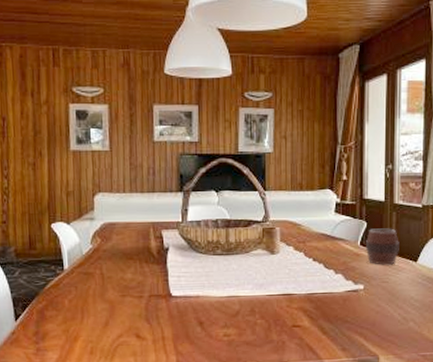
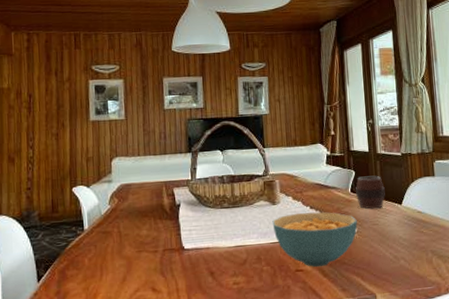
cereal bowl: none [270,264,365,324] -> present [272,212,358,267]

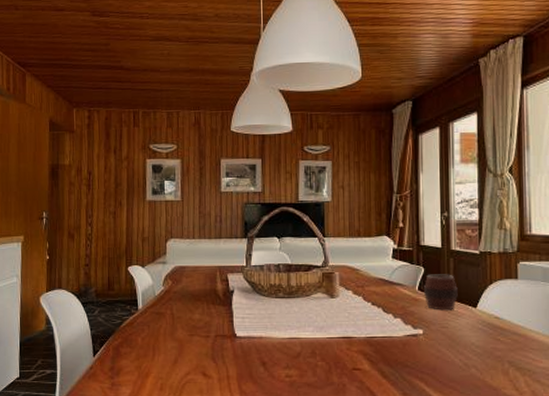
cereal bowl: present [272,212,358,267] -> none [329,308,424,368]

